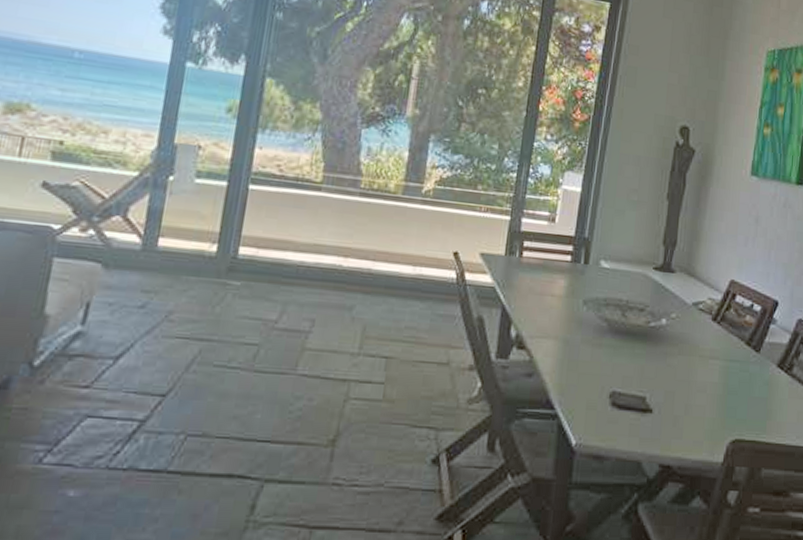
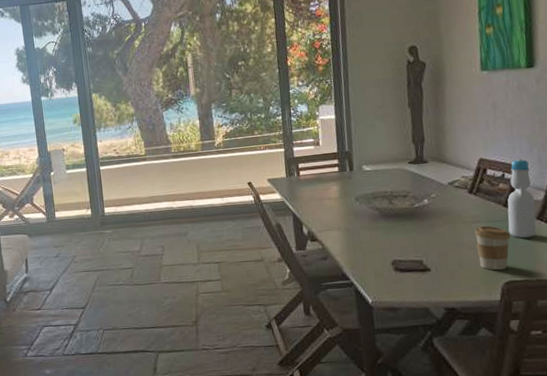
coffee cup: none [708,364,748,425] -> present [474,226,511,271]
bottle: none [746,289,781,389] -> present [507,158,537,239]

